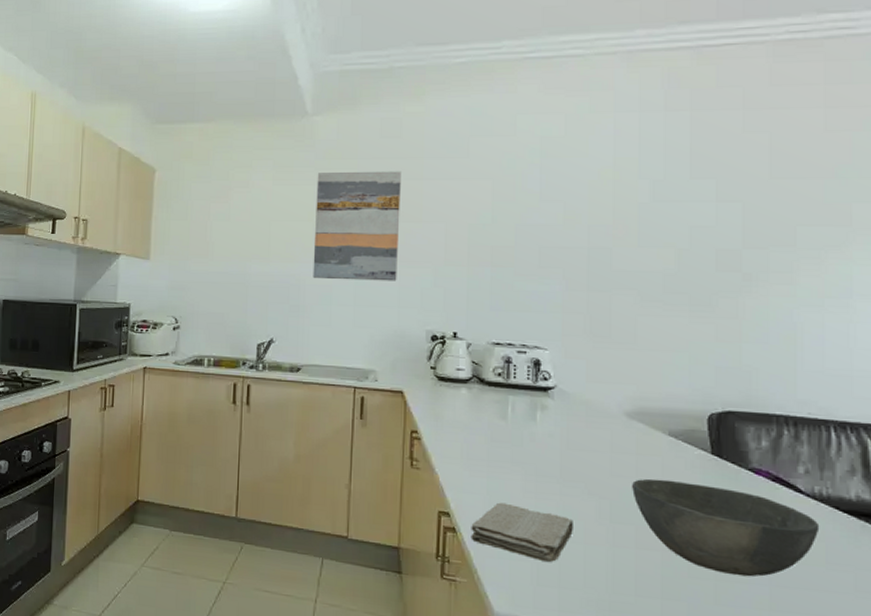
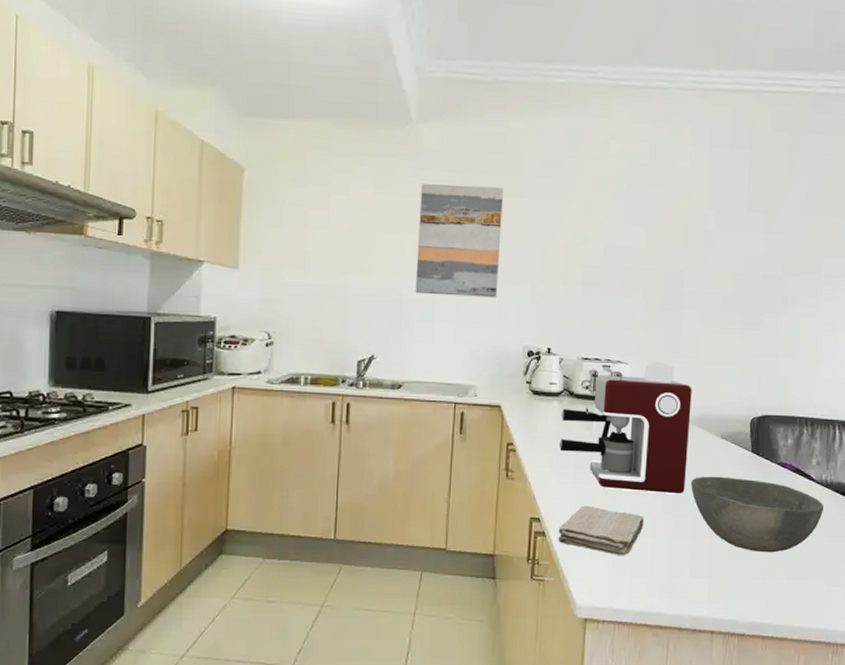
coffee maker: none [470,347,628,498] -> present [559,361,692,494]

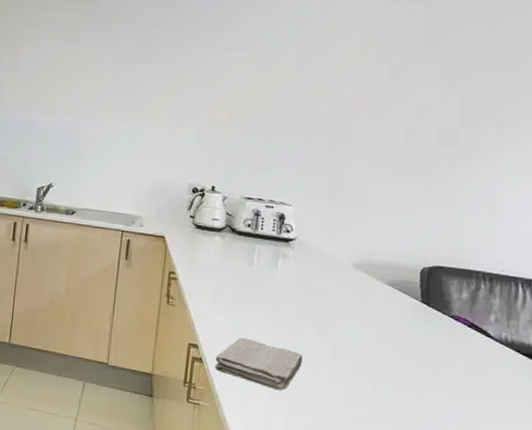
wall art: present [415,184,503,298] -> none [91,35,176,138]
coffee maker: present [559,361,692,494] -> none [219,205,358,337]
bowl: present [691,476,824,553] -> none [353,321,504,407]

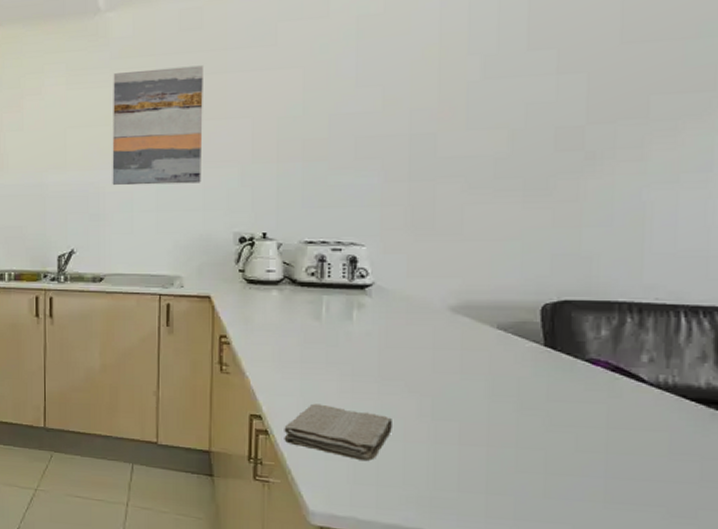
wall art: none [91,35,176,138] -> present [112,65,203,186]

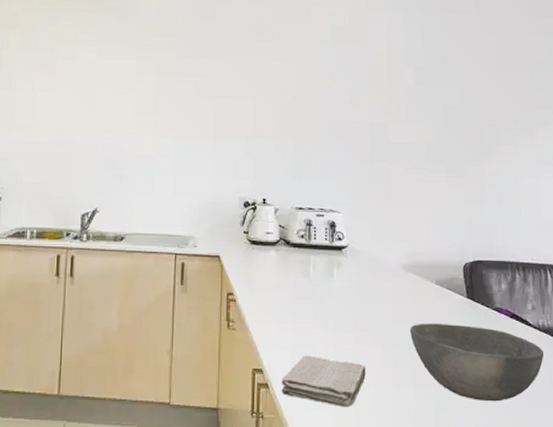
wall art: present [112,65,203,186] -> none [136,48,216,152]
bowl: none [456,374,664,470] -> present [410,323,544,402]

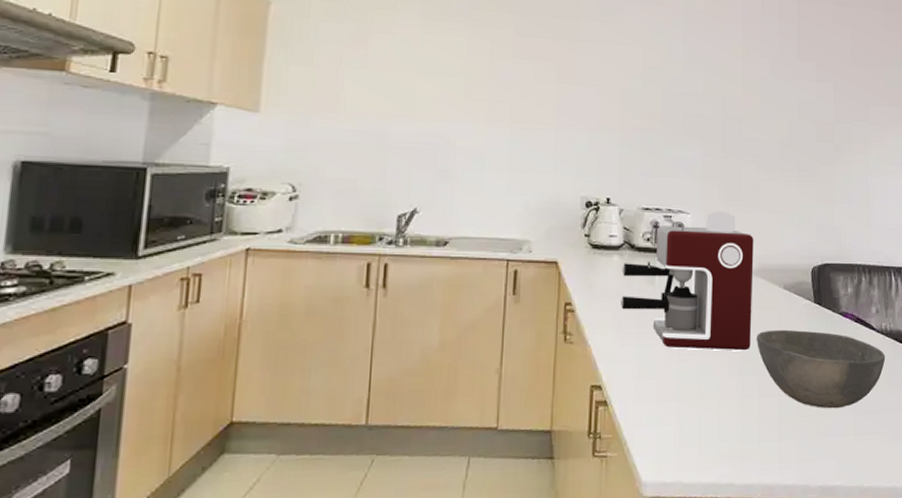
coffee maker: none [278,209,405,342] -> present [621,210,754,351]
washcloth: present [281,355,366,408] -> none [621,368,710,423]

